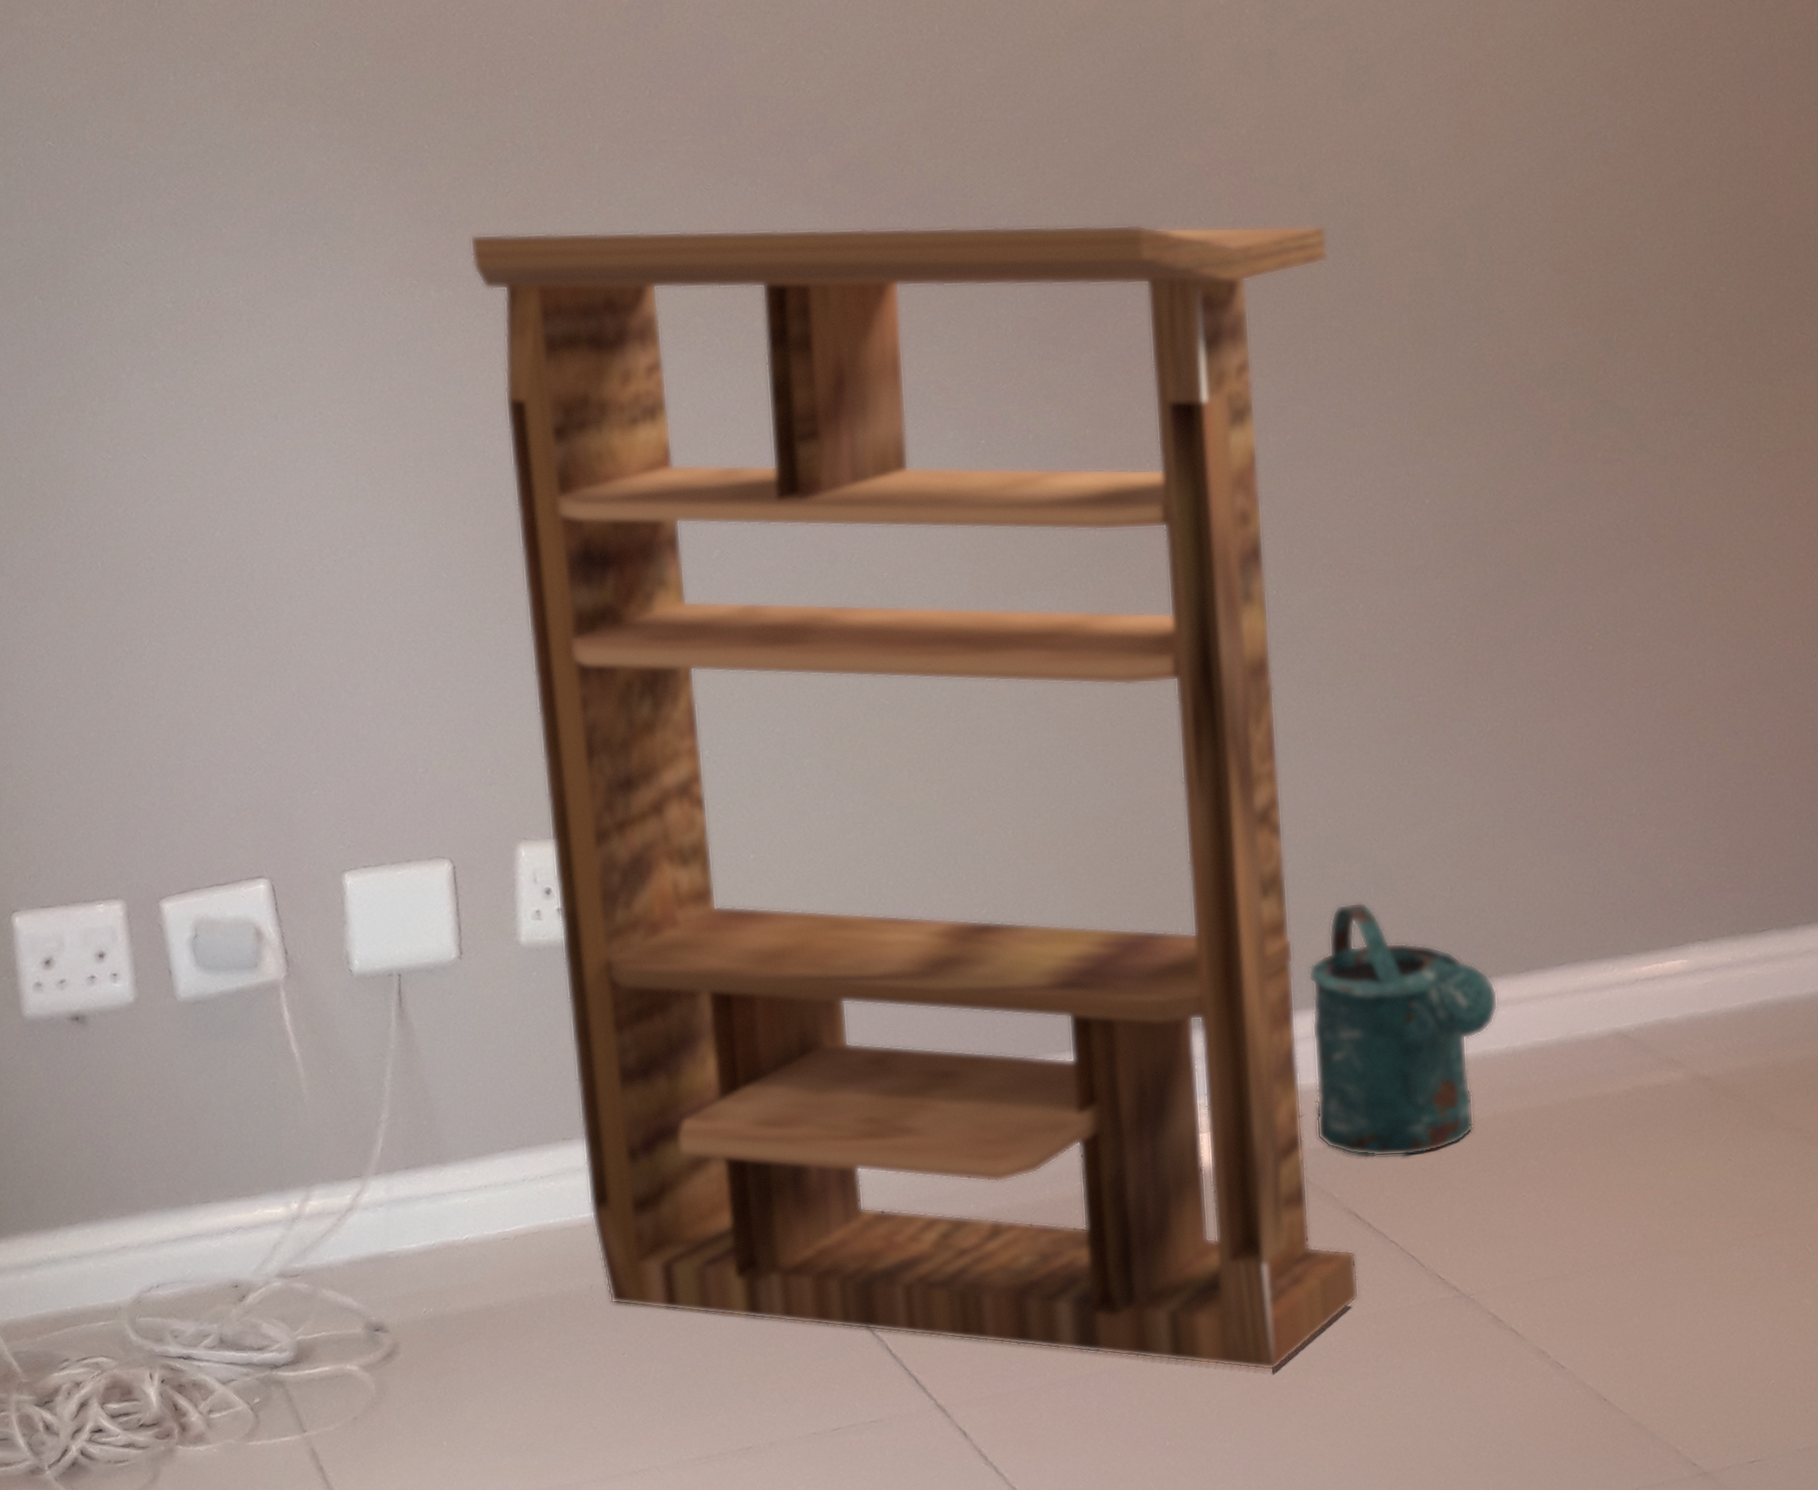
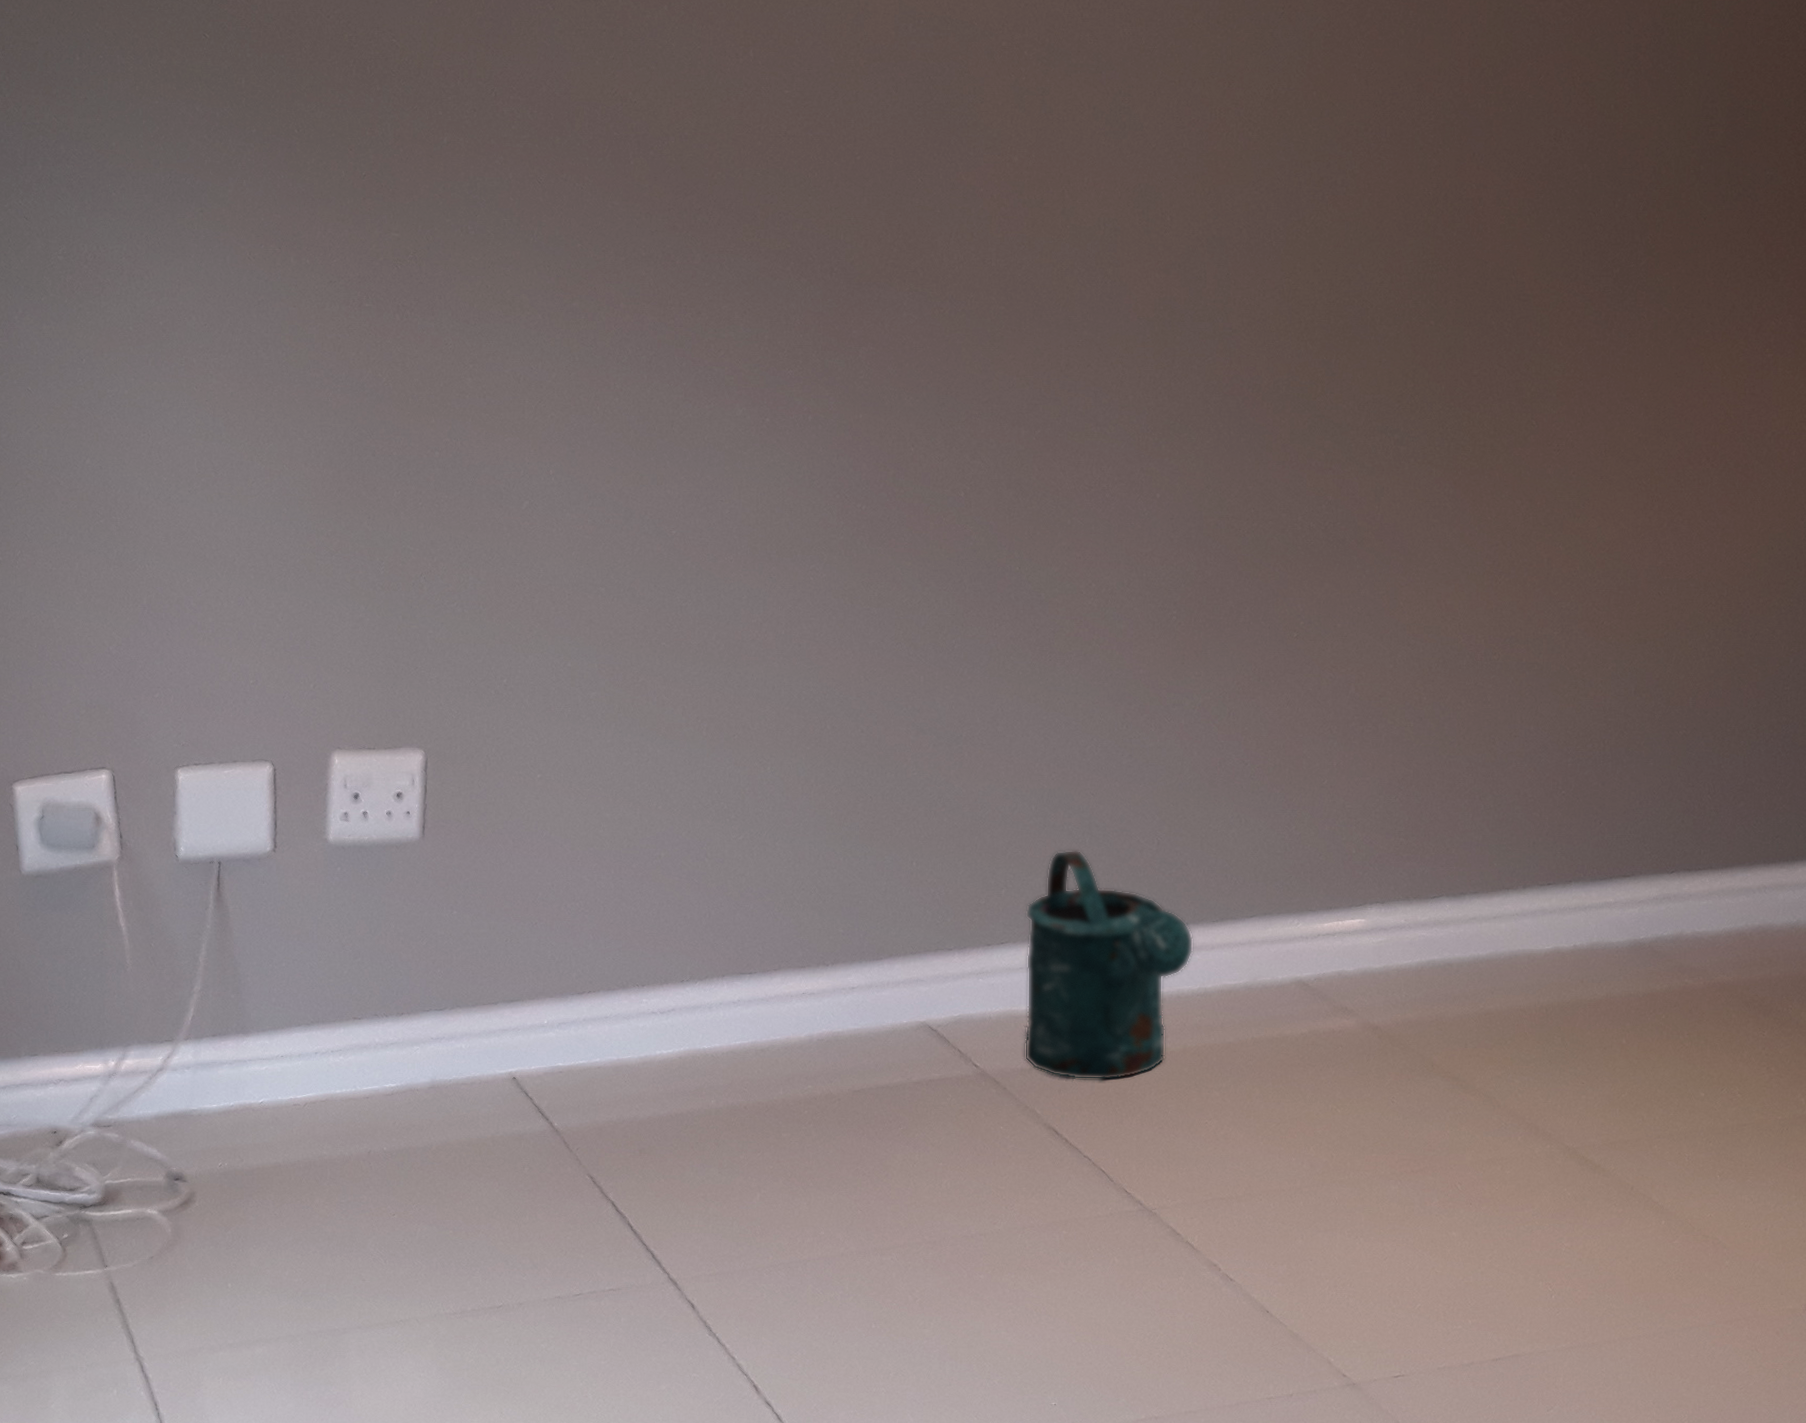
bookshelf: present [469,224,1360,1371] -> none [328,211,1083,1266]

